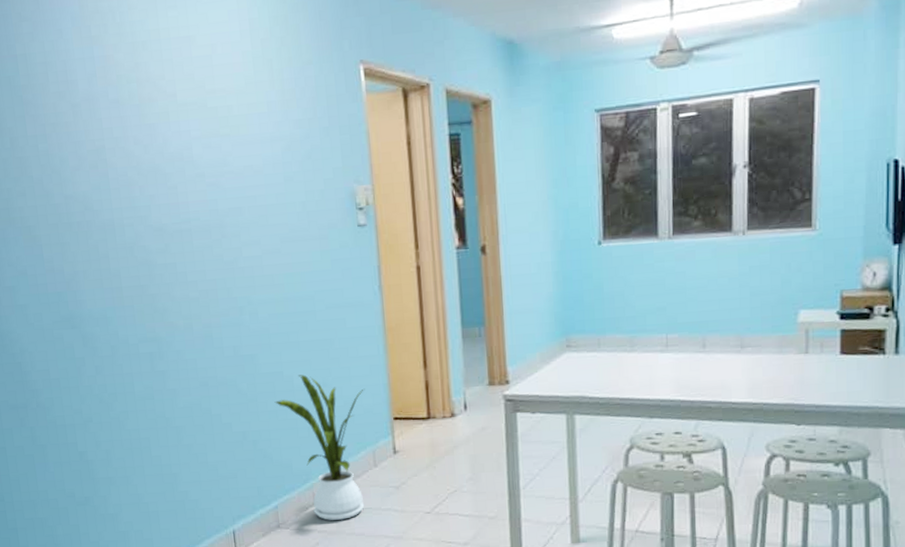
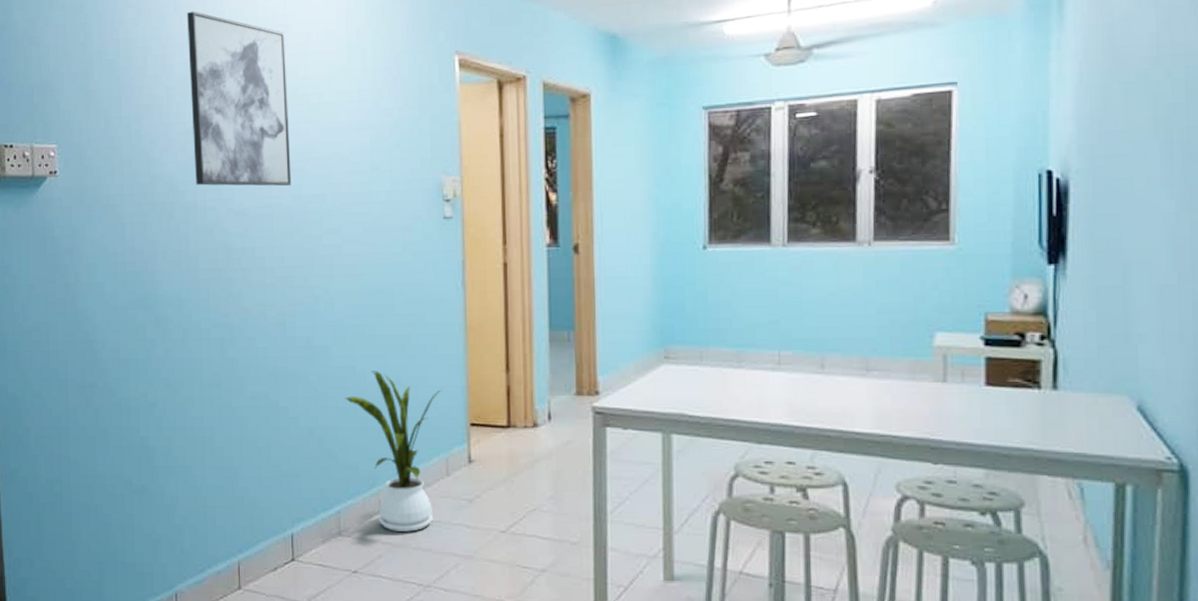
wall art: none [86,23,208,204] -> present [187,11,292,187]

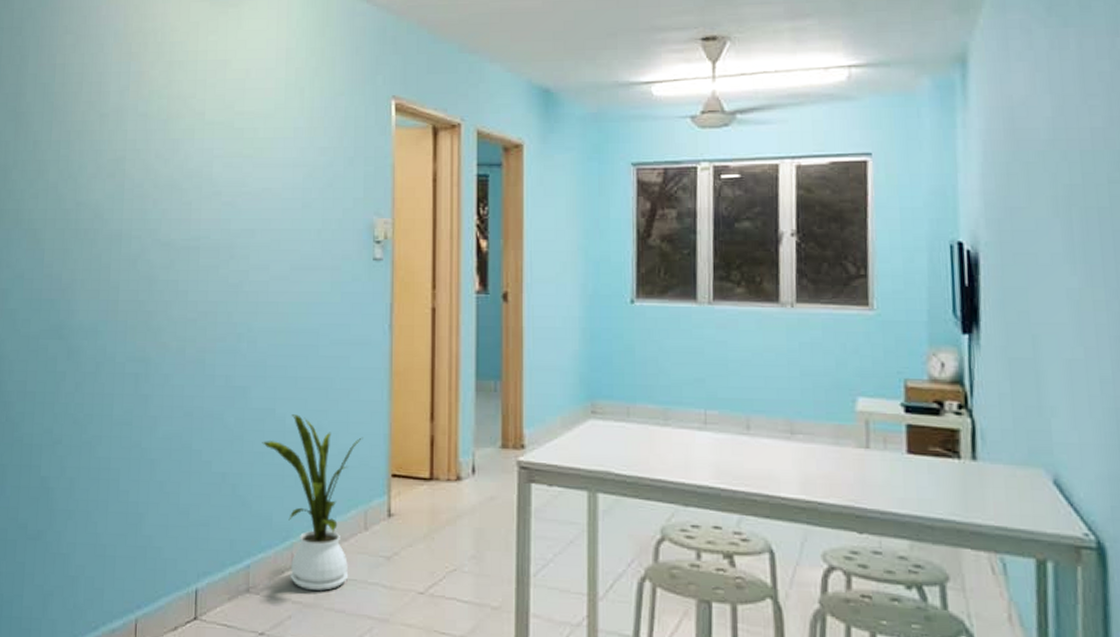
wall art: present [187,11,292,187] -> none [122,41,224,220]

